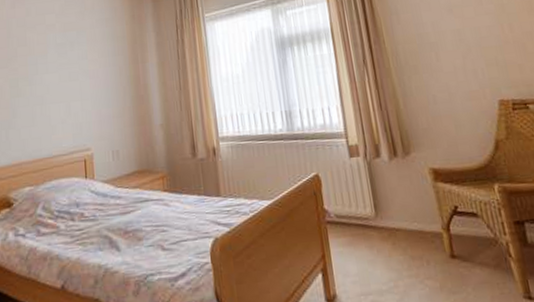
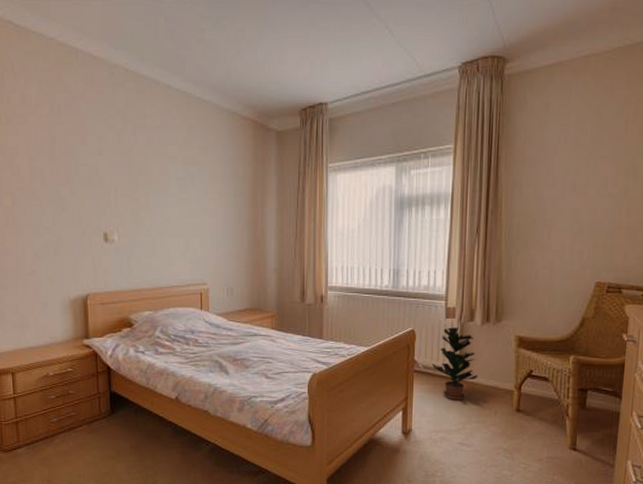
potted plant: none [344,166,399,253] -> present [431,327,478,401]

